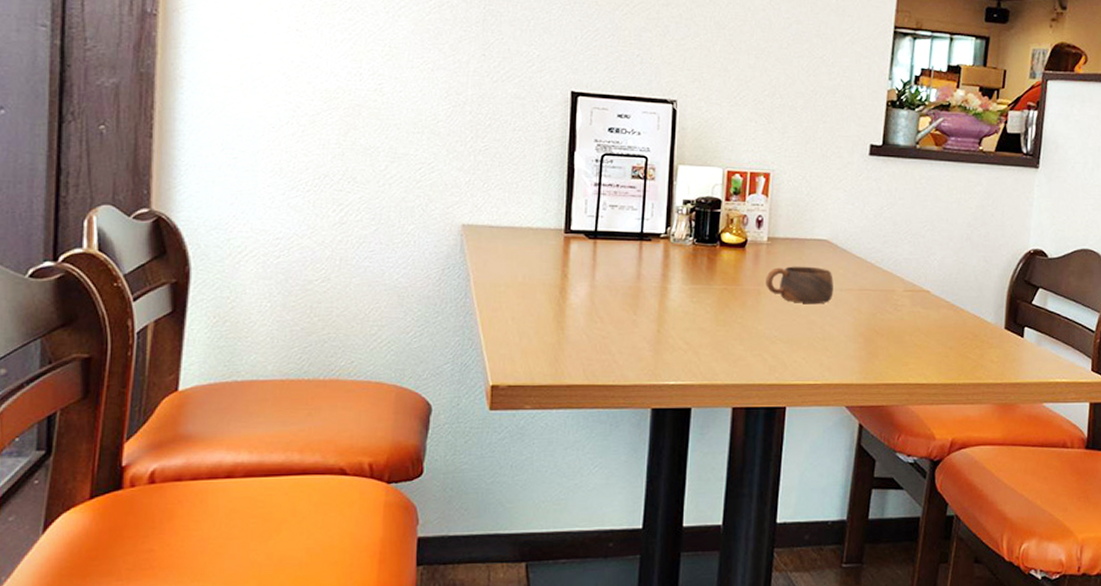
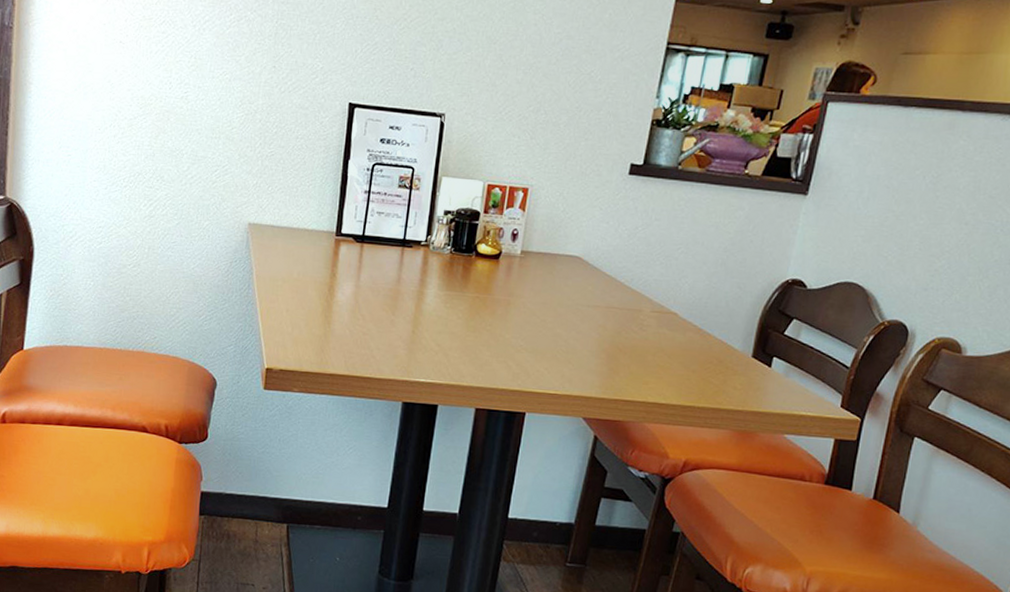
cup: present [766,266,833,303] -> none [516,280,582,318]

